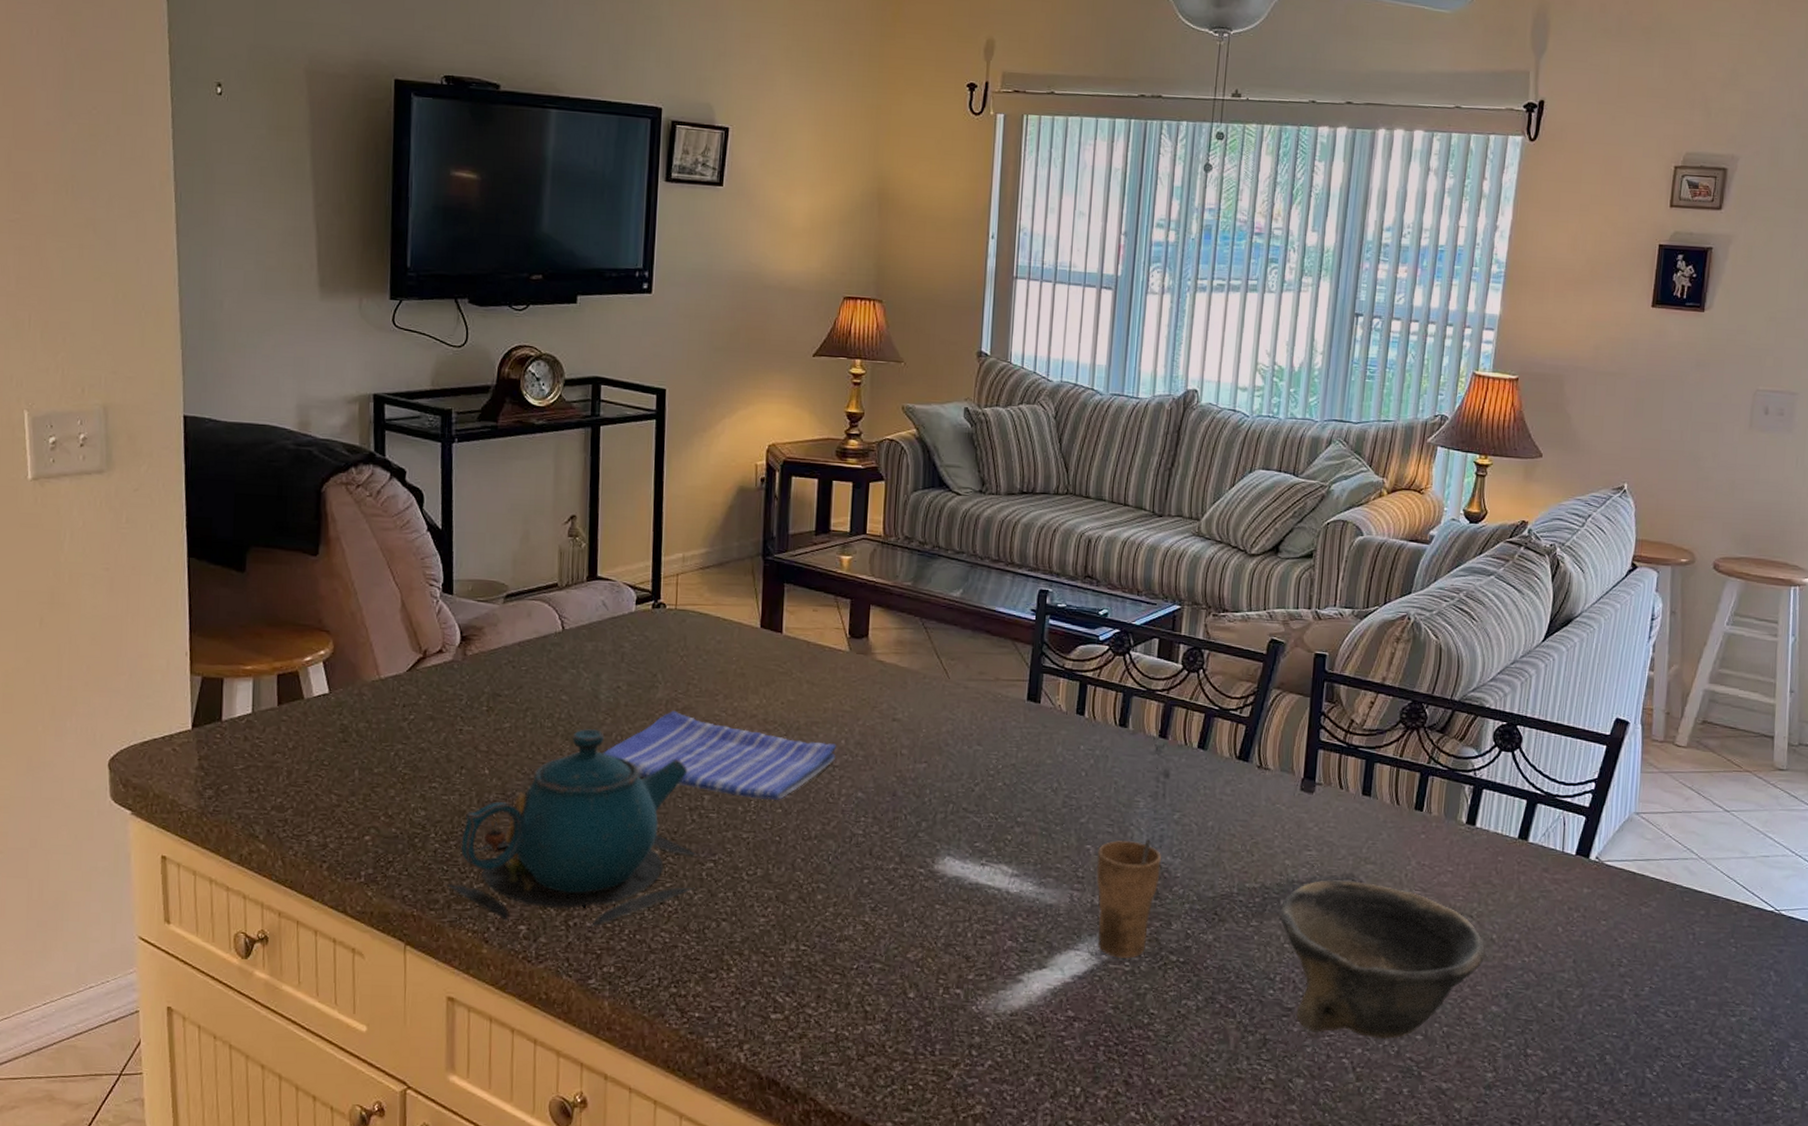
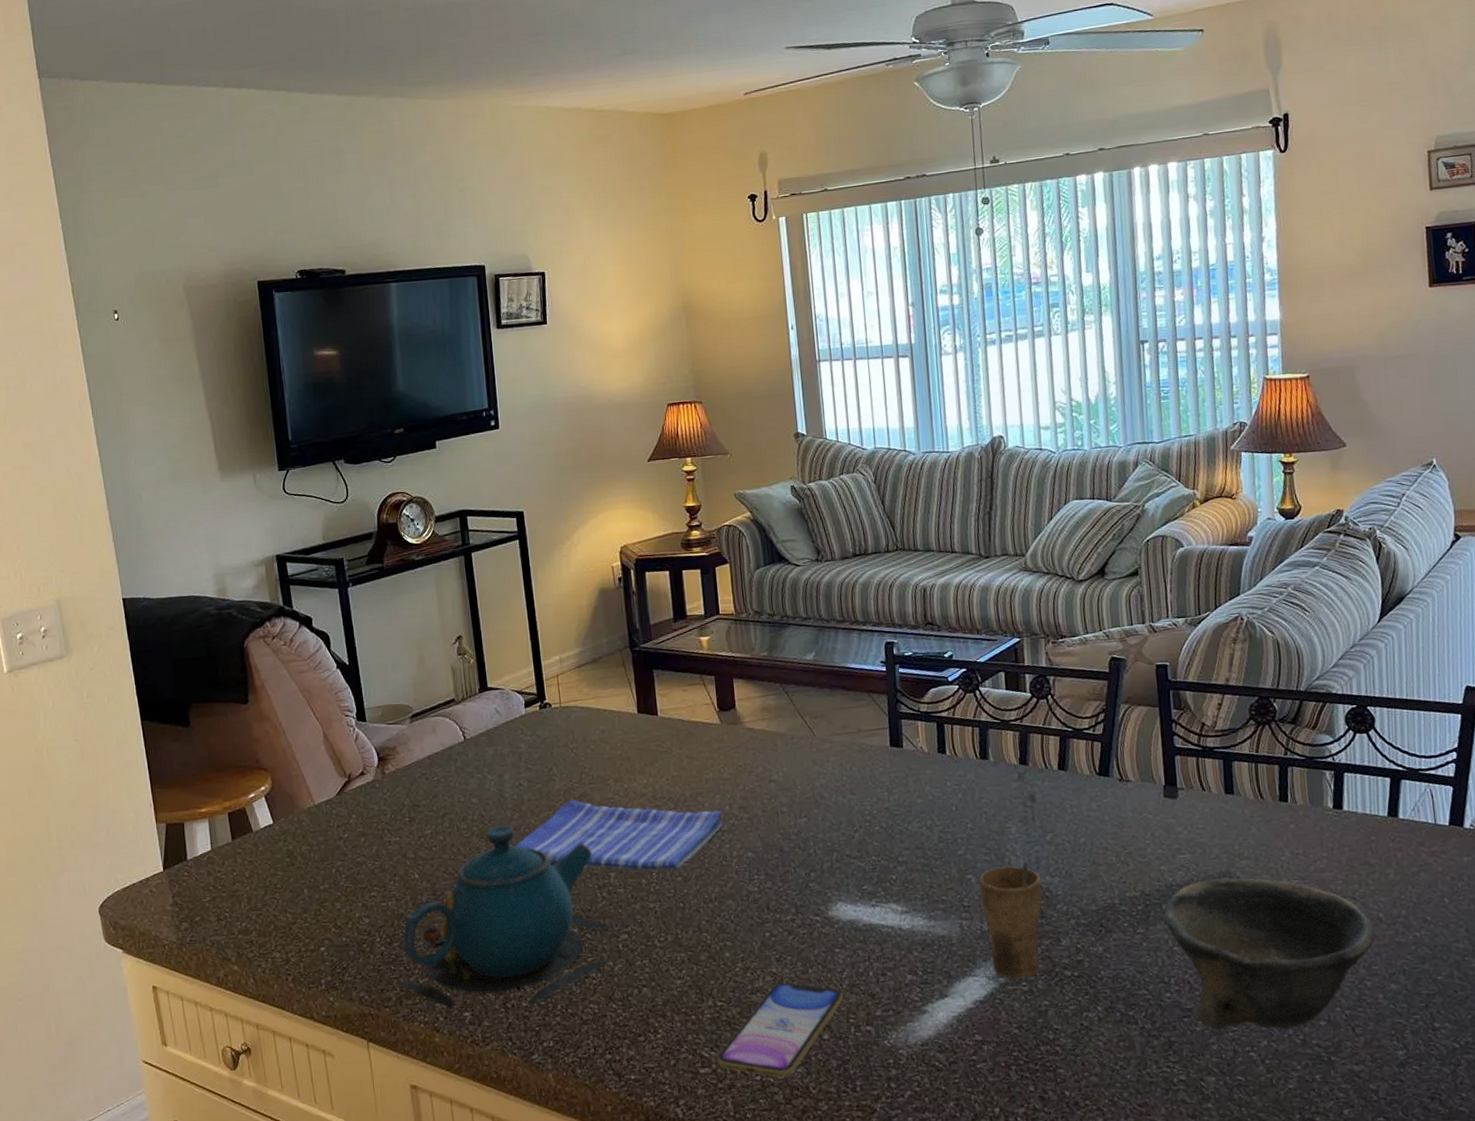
smartphone: none [791,933,937,1033] -> present [717,982,844,1078]

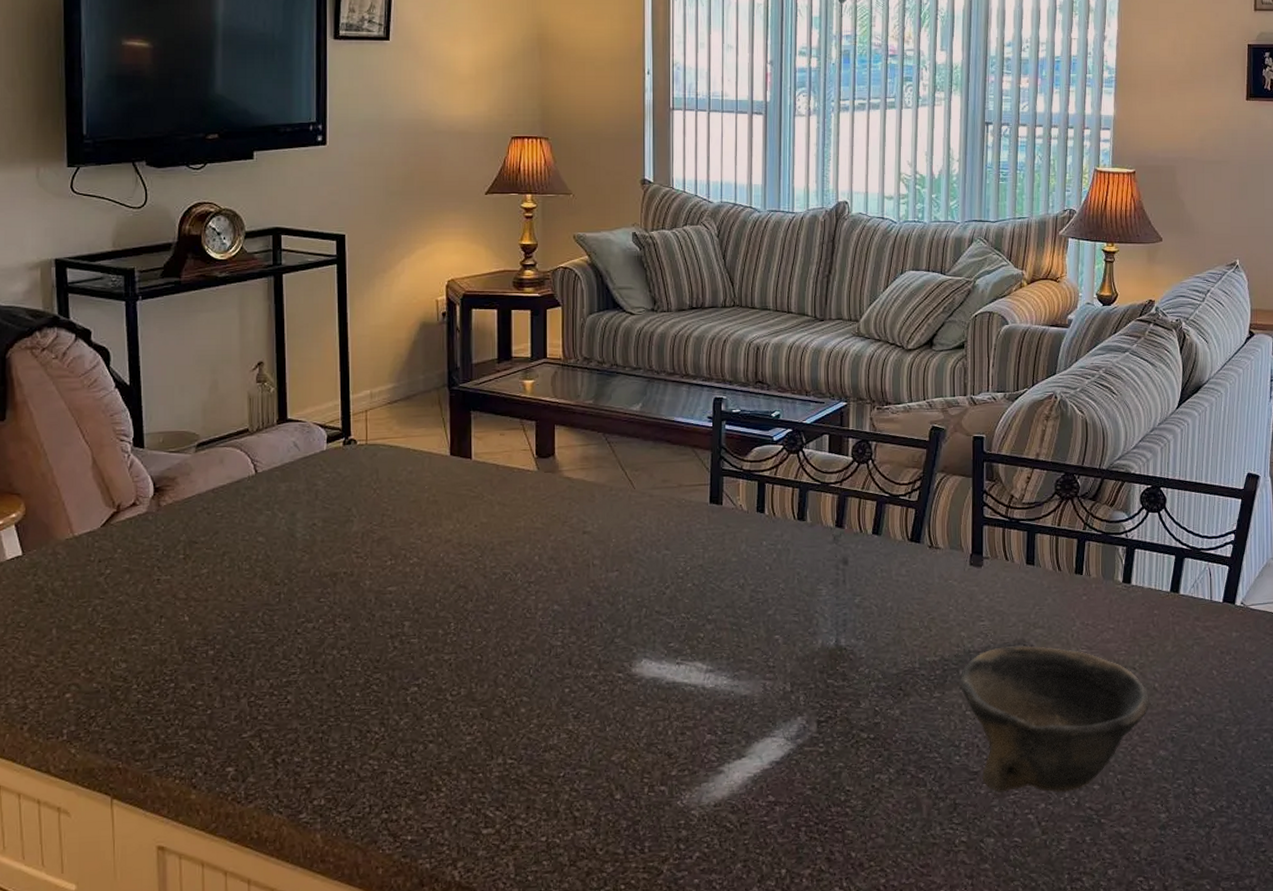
teapot: present [394,825,615,1010] -> none [149,567,404,764]
dish towel: present [515,799,723,871] -> none [302,542,531,621]
smartphone: present [717,982,844,1078] -> none [502,740,640,839]
cup: present [979,863,1042,979] -> none [786,625,847,741]

